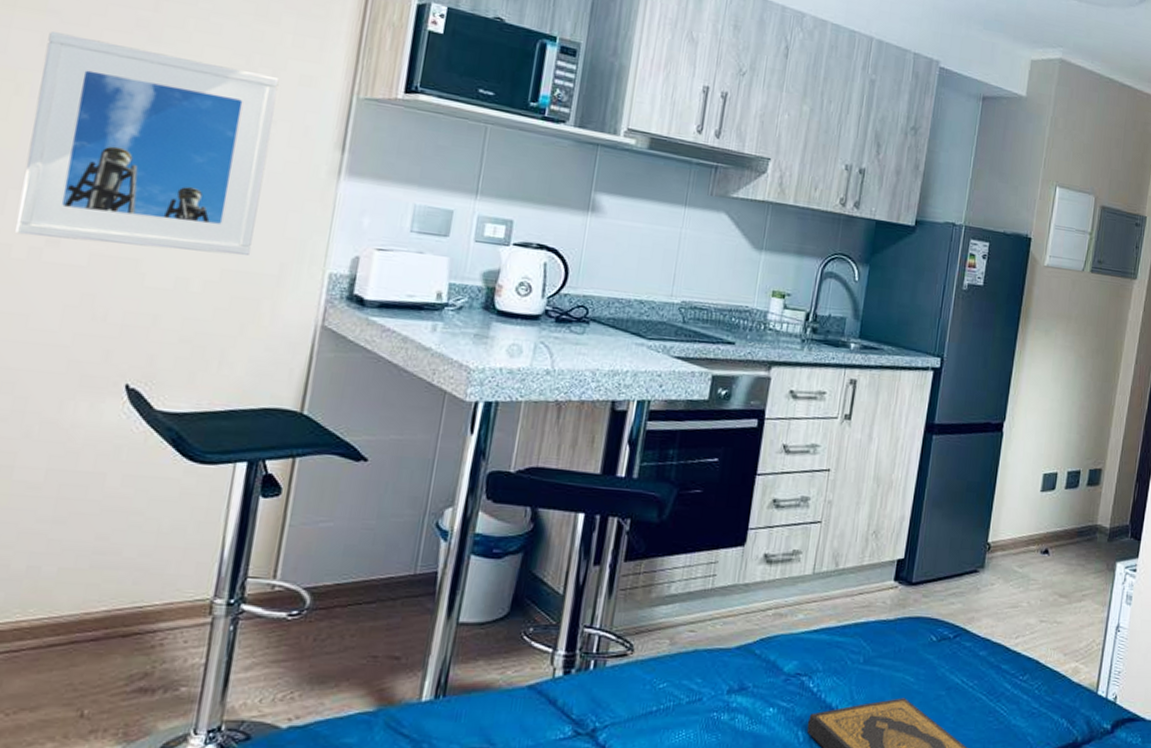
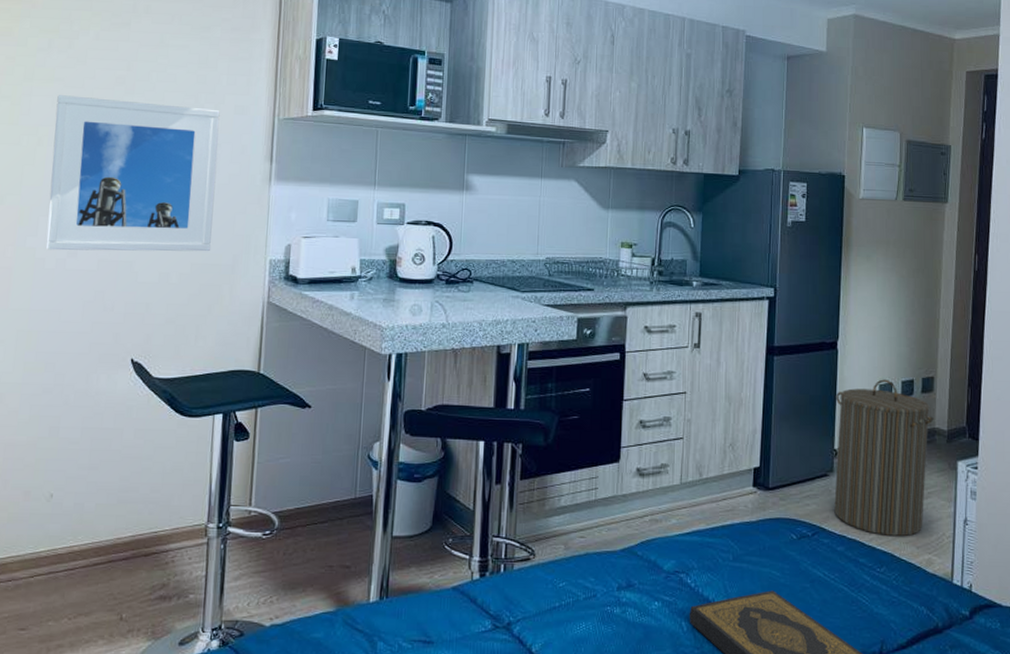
laundry hamper: none [980,468,1097,643] -> present [834,379,934,537]

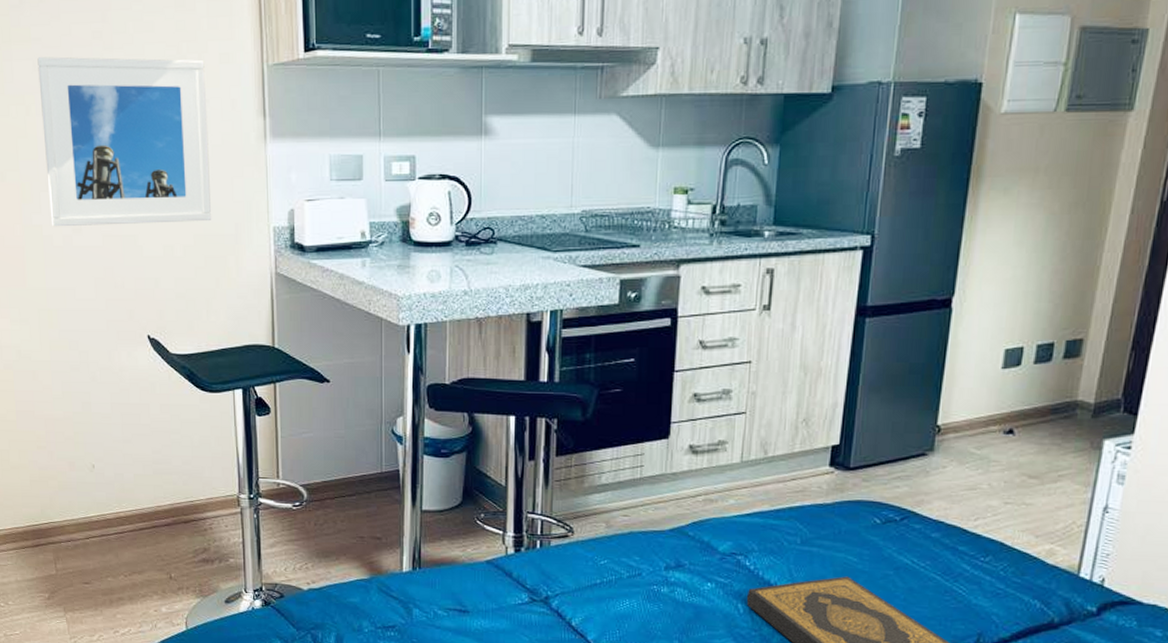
laundry hamper: present [834,379,934,537] -> none [931,343,1077,524]

